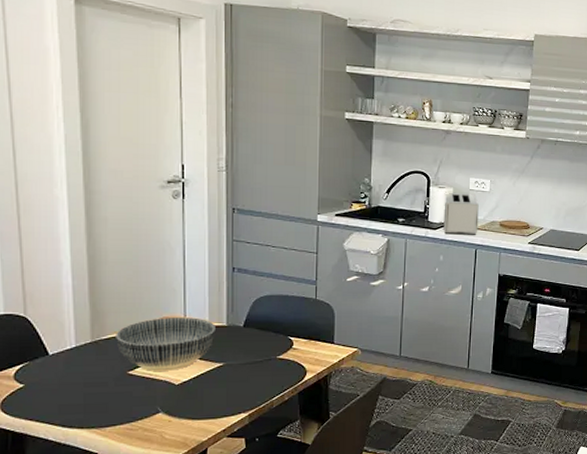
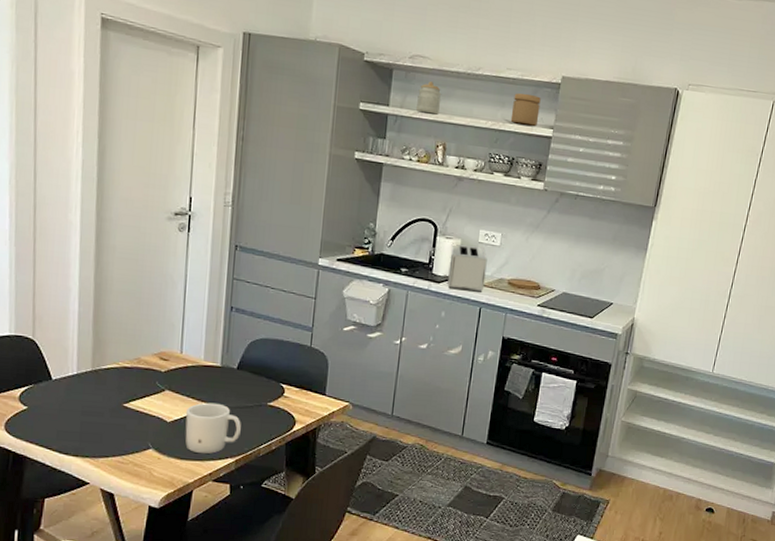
bowl: present [116,317,215,371] -> none [114,352,210,407]
mug: none [195,361,252,412] -> present [185,402,241,454]
jar: none [401,44,425,75] -> present [416,81,442,116]
jar: none [490,51,517,82] -> present [510,93,541,127]

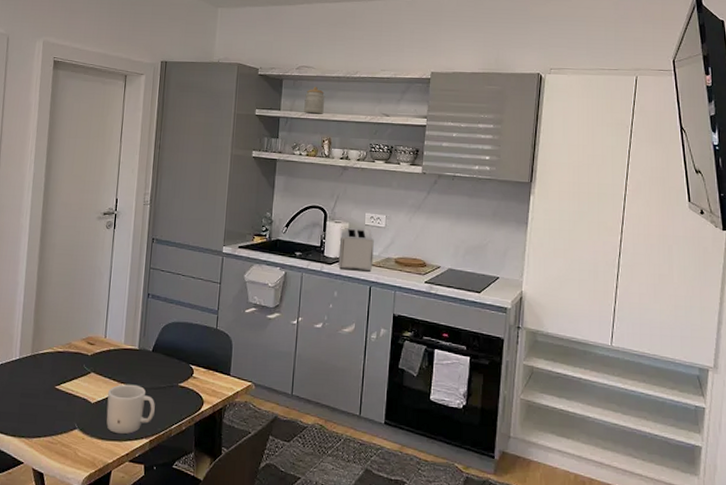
jar: present [510,93,541,127] -> none [387,89,413,118]

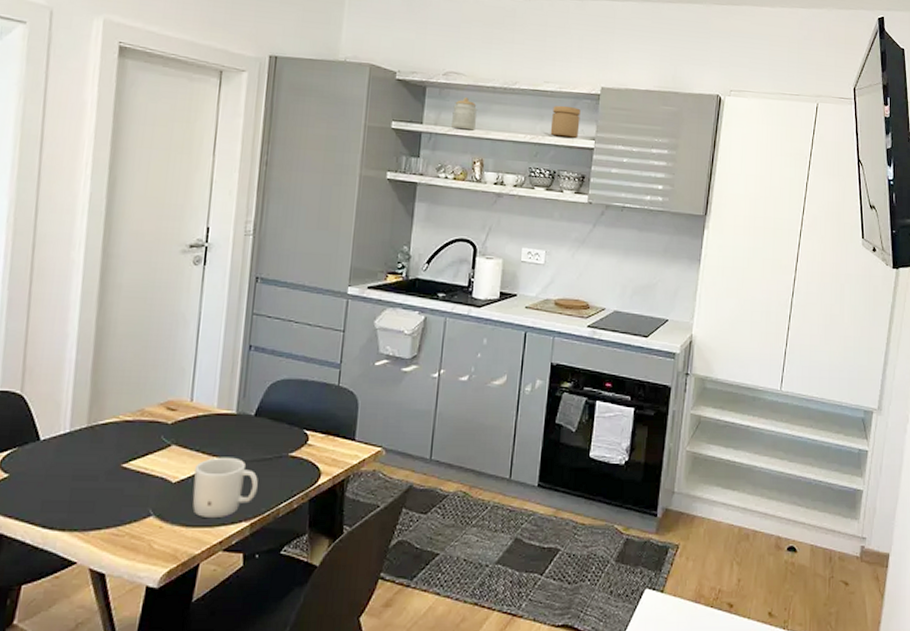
toaster: present [338,227,374,273] -> none [489,263,531,317]
jar: none [387,89,413,118] -> present [550,105,581,139]

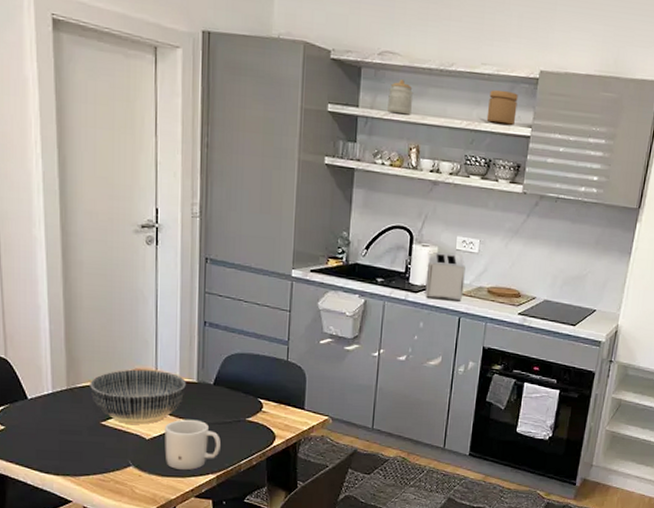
bowl: none [113,401,224,465] -> present [90,369,186,425]
toaster: none [489,263,531,317] -> present [425,251,466,303]

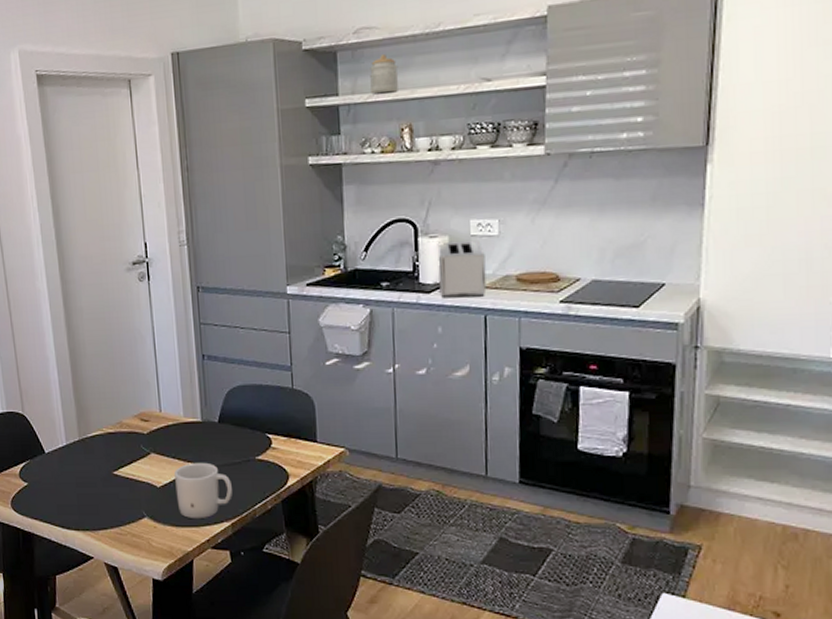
bowl: present [90,369,186,425] -> none [99,412,191,472]
jar: present [486,90,518,126] -> none [487,39,525,82]

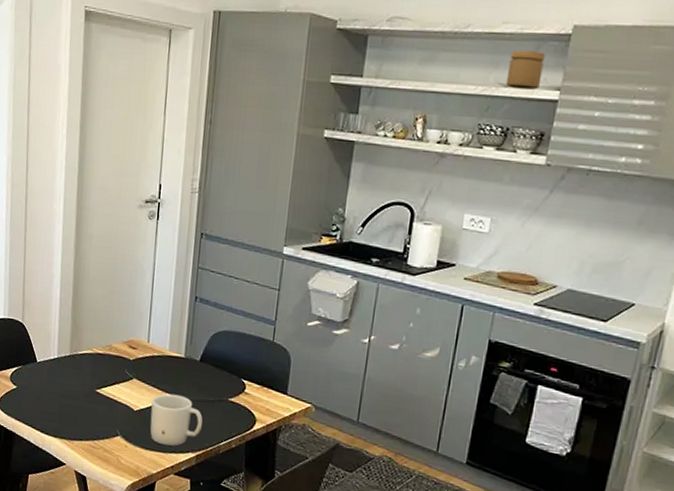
jar: present [370,54,399,95] -> none [393,46,423,84]
toaster: present [437,239,487,299] -> none [424,230,473,288]
jar: none [487,39,525,82] -> present [505,50,545,90]

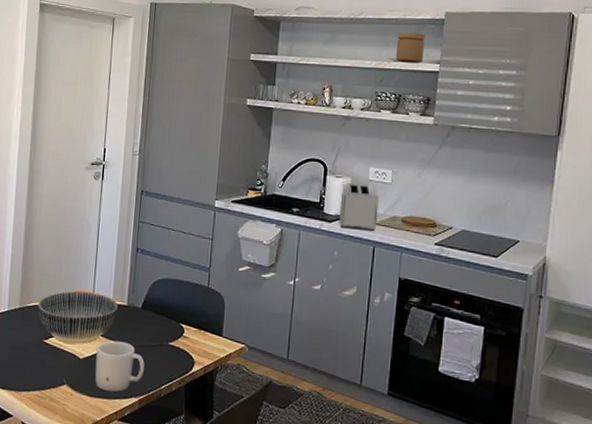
bowl: none [89,340,174,396] -> present [38,291,118,344]
toaster: none [424,230,473,288] -> present [339,182,379,232]

